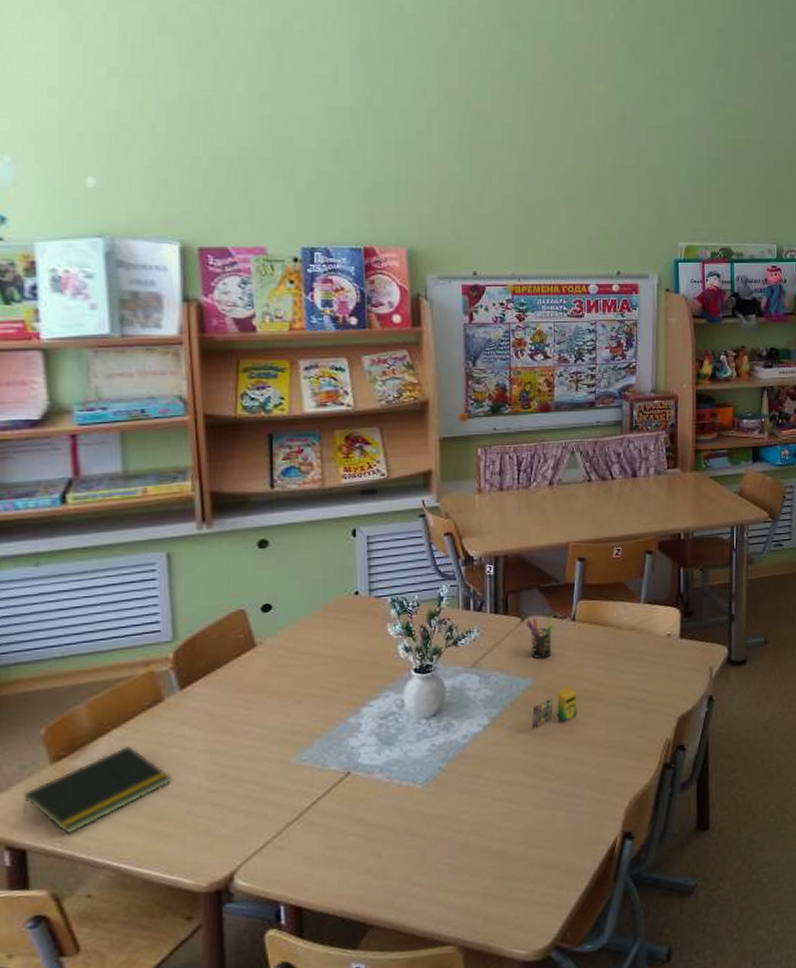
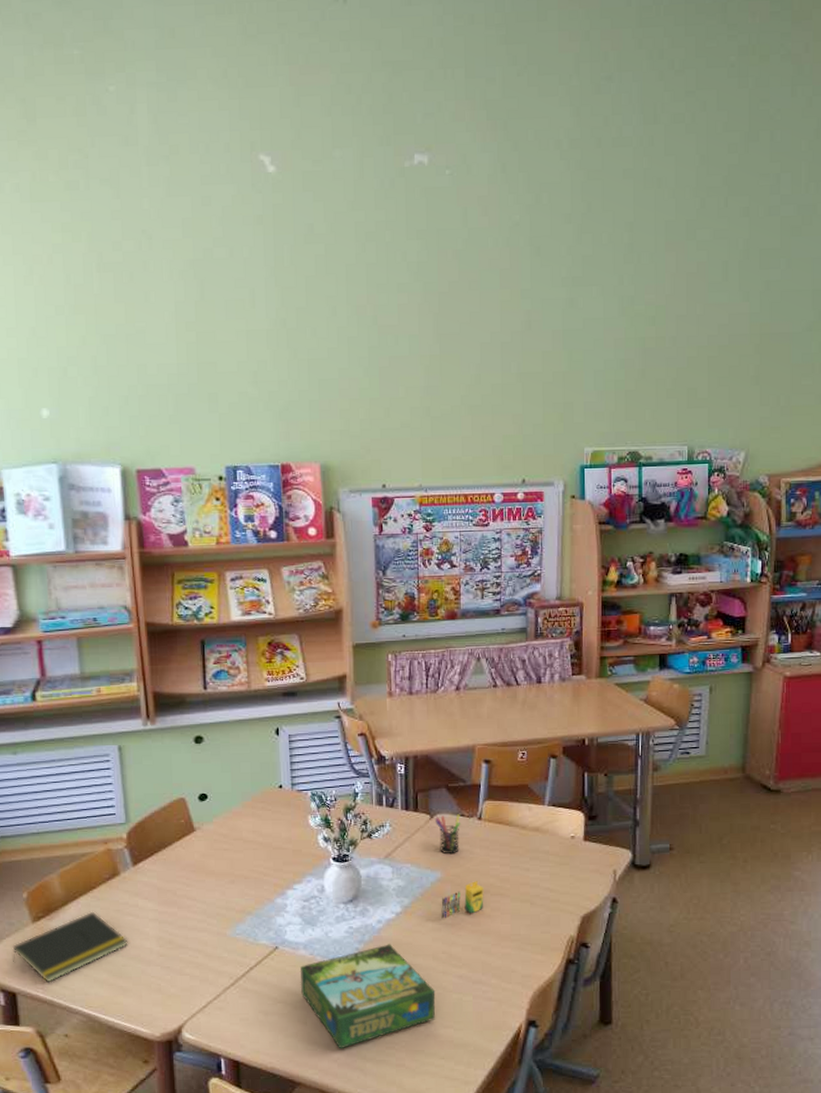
board game: none [374,760,526,883] -> present [299,944,436,1049]

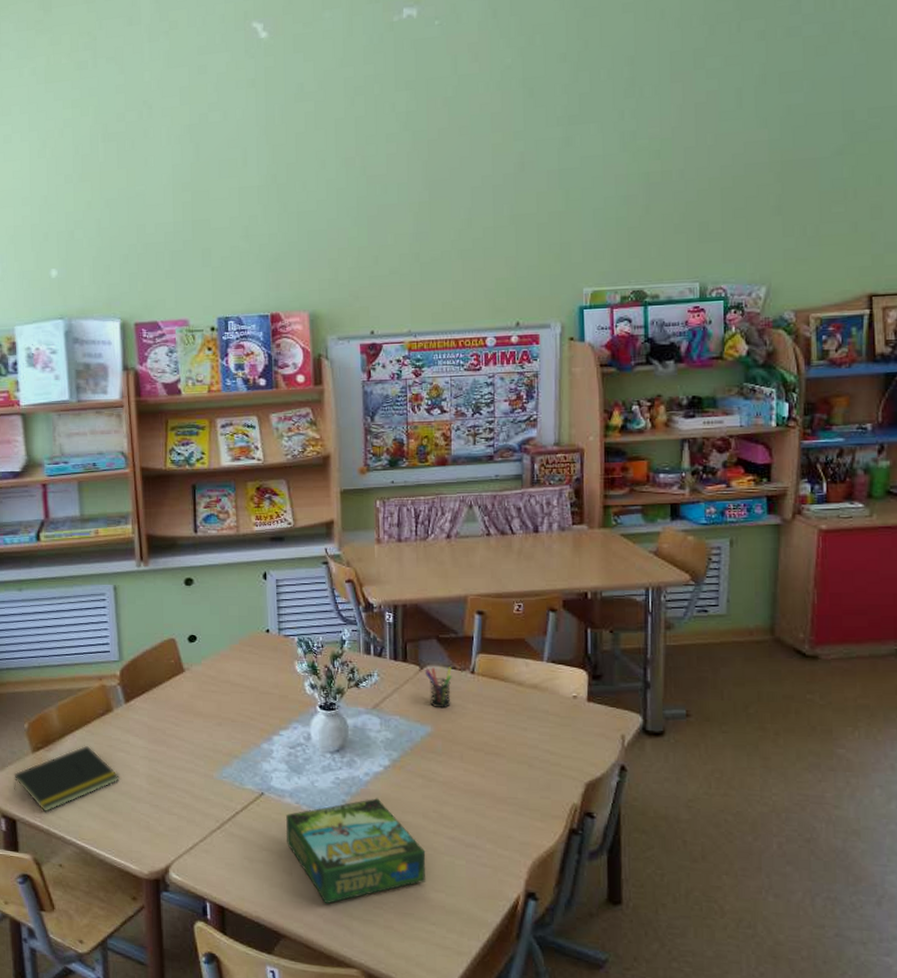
crayon: present [441,881,484,919] -> none [431,738,478,776]

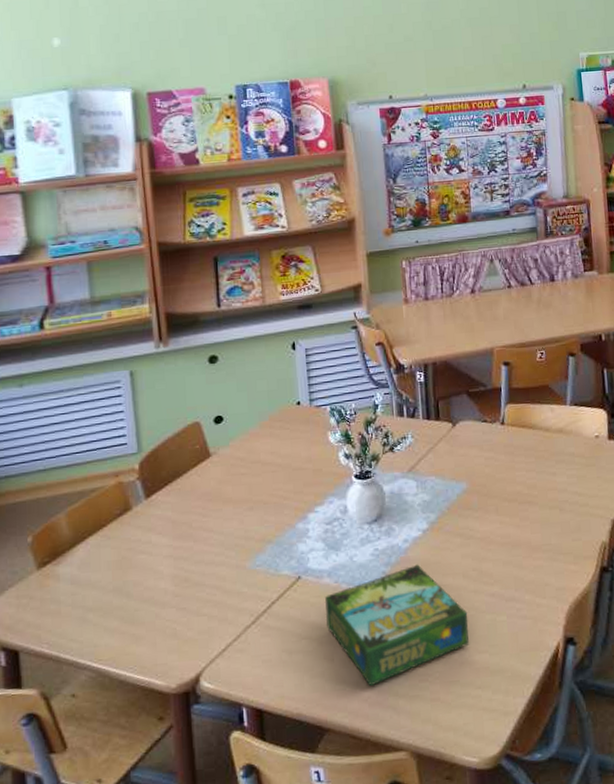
notepad: present [14,745,119,813] -> none [15,552,141,637]
pen holder: present [424,667,452,709] -> none [457,420,484,463]

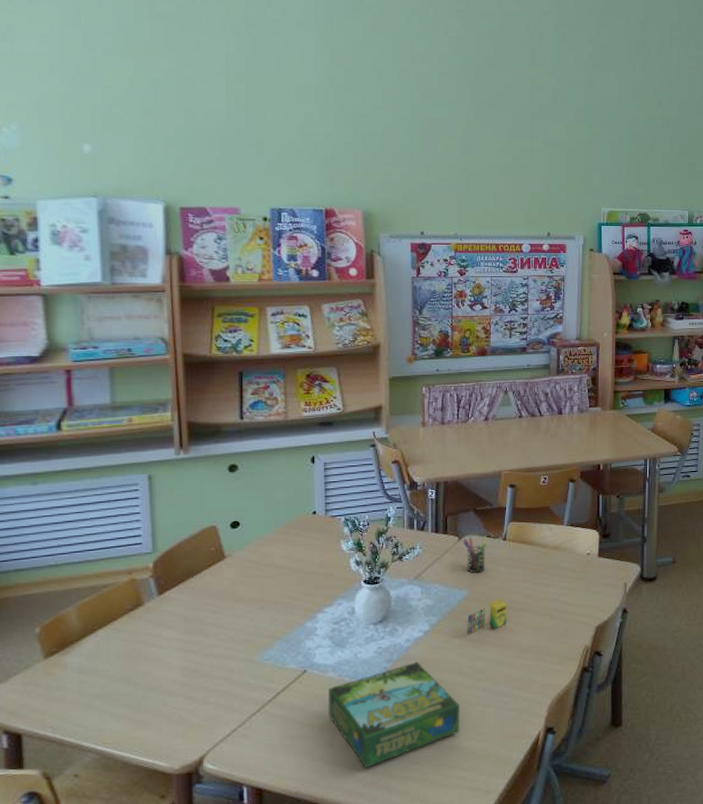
pen holder: none [457,420,484,463] -> present [462,535,487,574]
crayon: none [468,490,512,533] -> present [467,598,507,635]

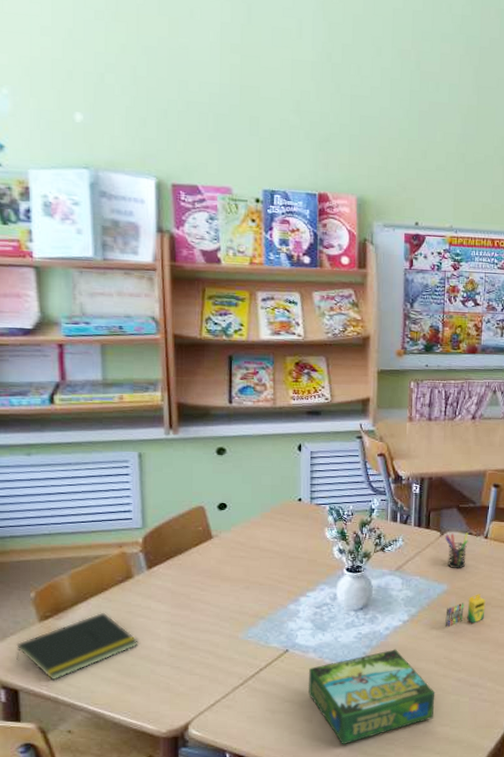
notepad: none [20,643,149,721] -> present [16,612,138,681]

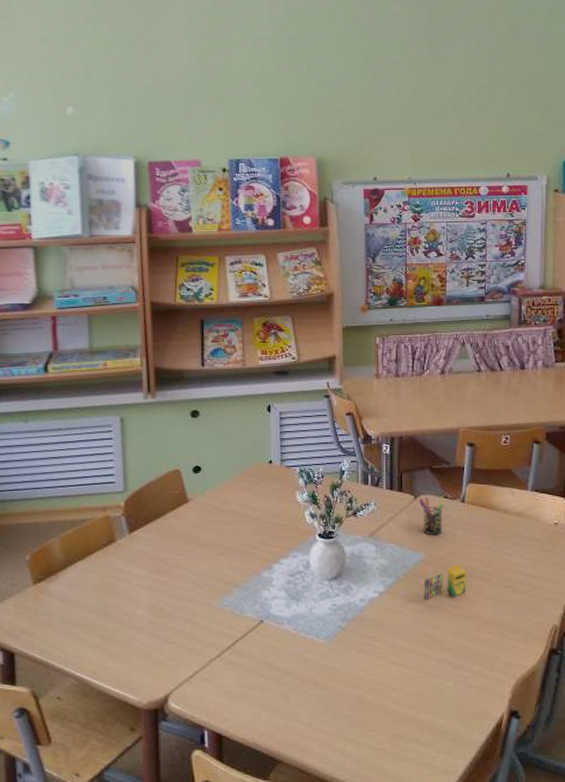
notepad: present [16,612,138,681] -> none [13,576,121,645]
board game: present [308,649,435,745] -> none [283,623,417,729]

